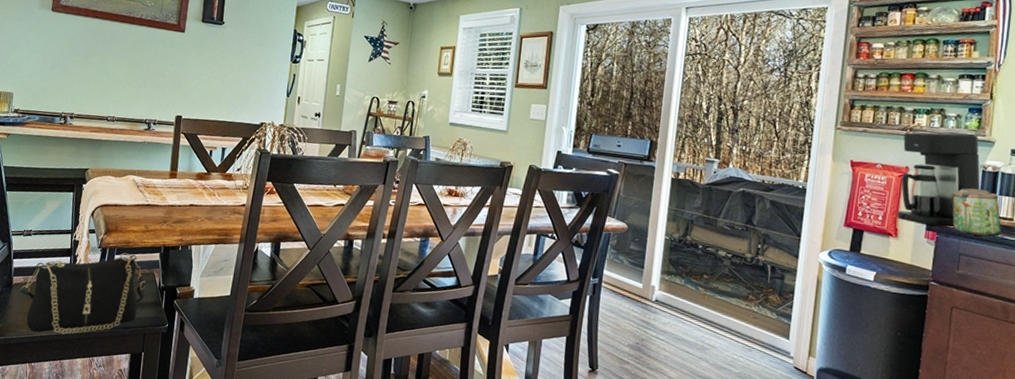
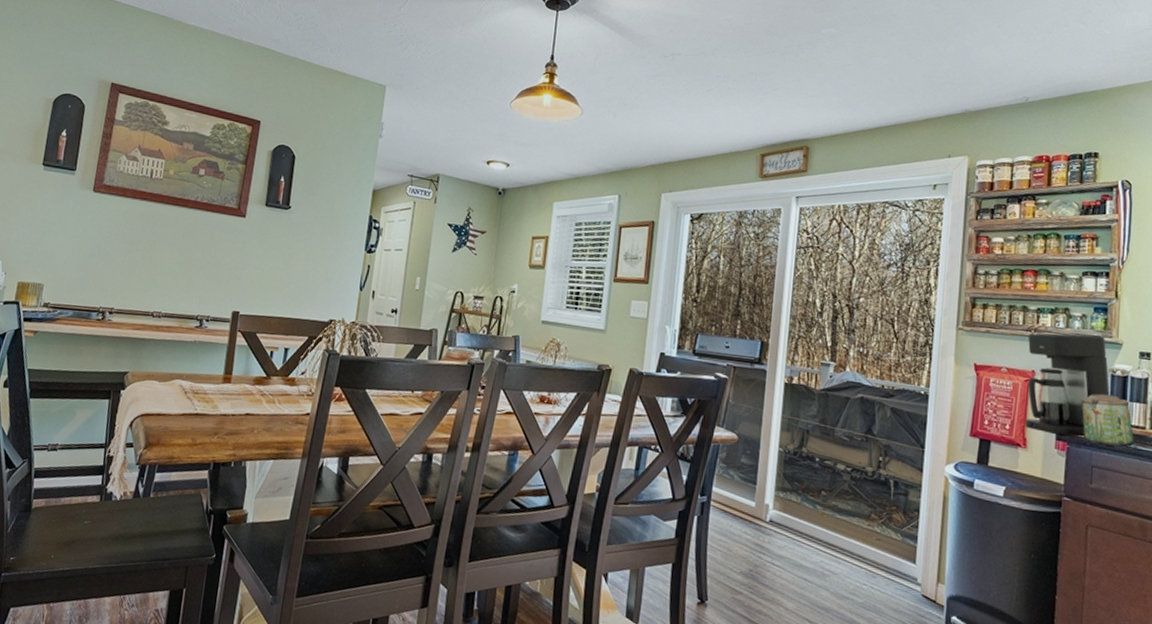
handbag: present [20,253,146,335] -> none [40,470,191,568]

